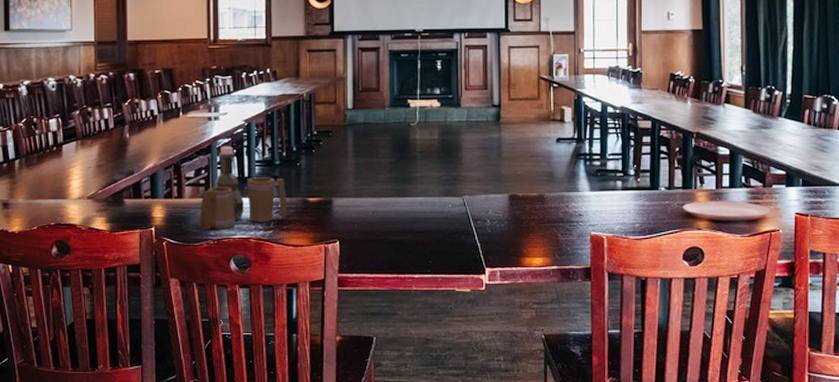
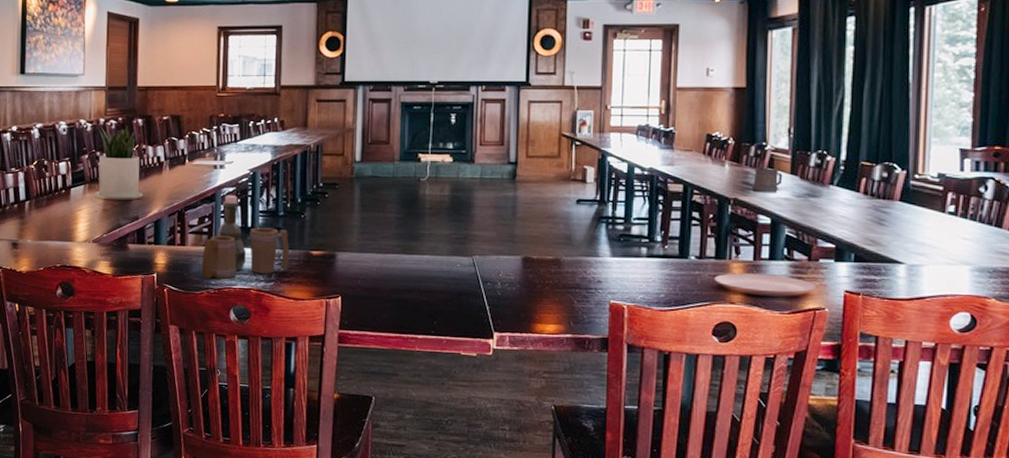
planter: none [87,80,138,156] -> present [94,126,144,201]
beer mug: none [711,104,738,126] -> present [751,168,783,193]

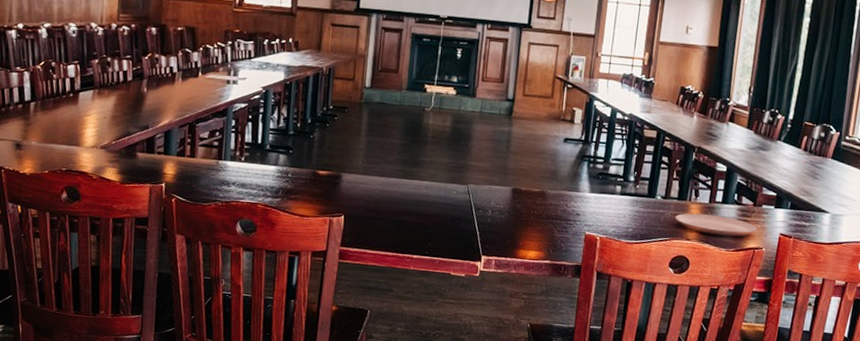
planter: present [94,126,144,201] -> none [103,31,155,109]
tavern set: present [201,195,290,279] -> none [210,111,298,193]
beer mug: present [751,168,783,193] -> none [713,121,741,145]

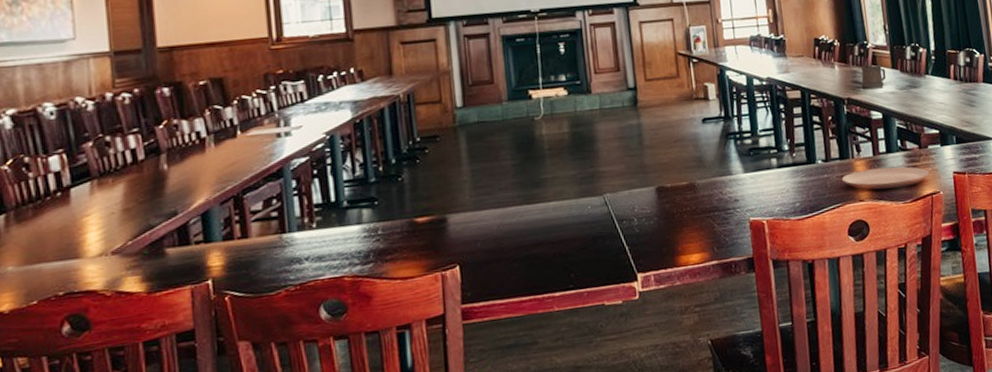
beer mug: none [713,121,741,145] -> present [861,65,886,90]

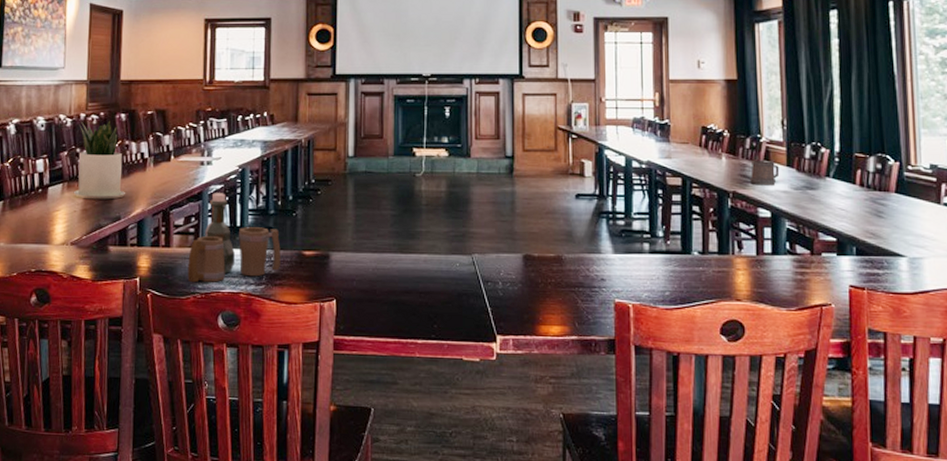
planter: none [105,98,182,197] -> present [73,121,126,200]
tavern set: none [273,166,390,275] -> present [187,193,281,283]
plate: present [841,166,930,190] -> none [718,268,821,293]

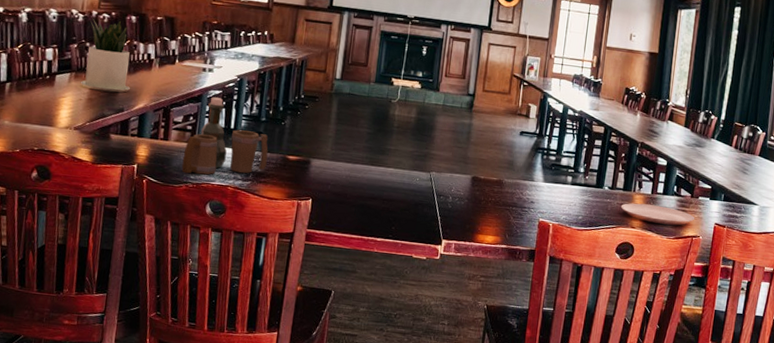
plate: none [718,268,821,293] -> present [620,203,695,226]
beer mug: present [749,161,780,186] -> none [655,120,679,141]

